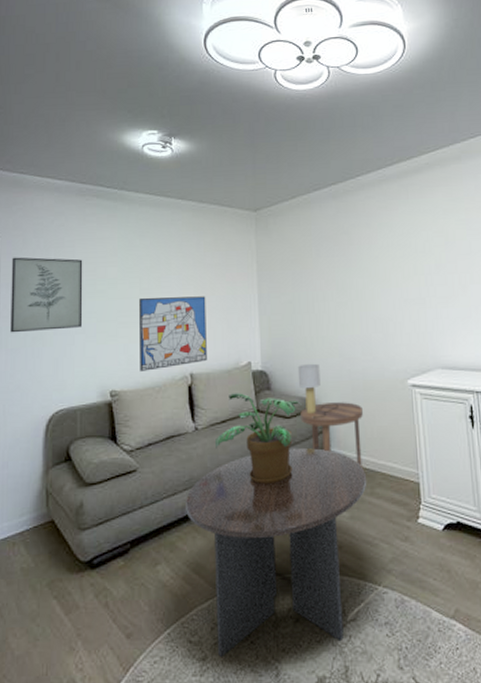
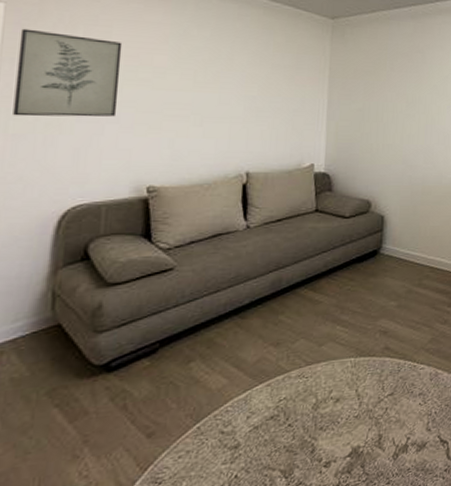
wall art: present [139,296,207,371] -> none [186,91,271,167]
coffee table: present [186,447,366,657] -> none [229,245,416,443]
potted plant: present [216,393,302,484] -> none [268,193,362,279]
table lamp: present [297,363,338,419] -> none [360,168,397,219]
side table: present [300,402,363,467] -> none [359,204,419,262]

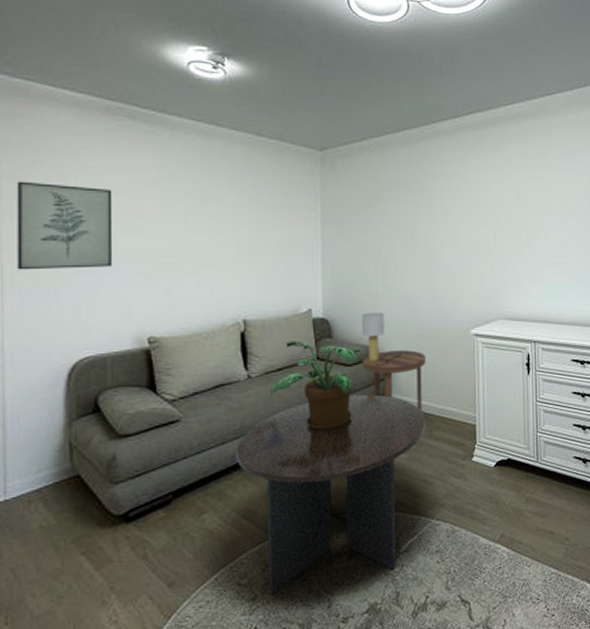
coffee table: none [229,245,416,443] -> present [236,394,425,596]
potted plant: none [268,193,362,279] -> present [271,340,364,430]
side table: none [359,204,419,262] -> present [362,350,425,412]
table lamp: none [360,168,397,219] -> present [361,312,401,367]

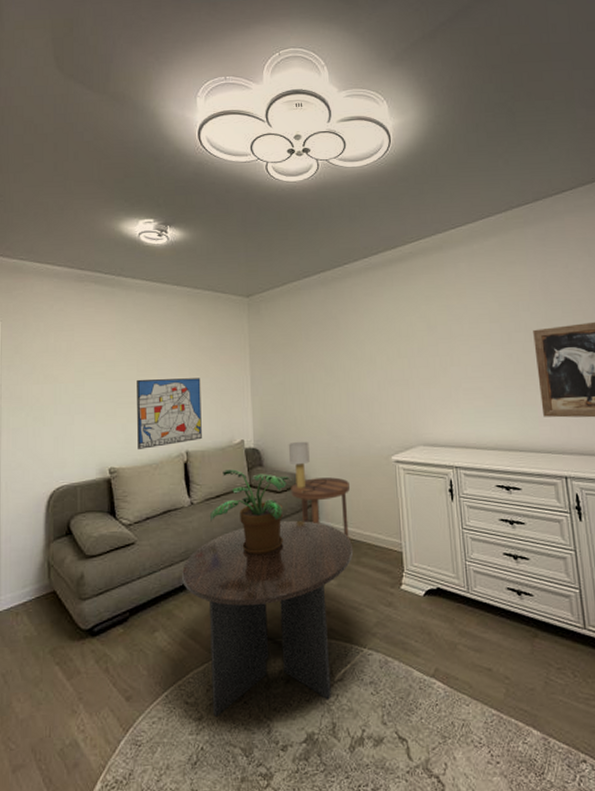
wall art: present [16,181,113,270] -> none [12,340,82,413]
wall art: none [184,236,263,317] -> present [137,378,202,449]

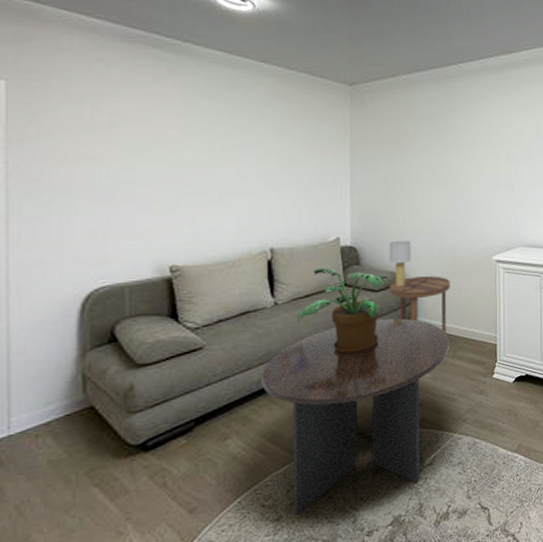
wall art: present [137,378,202,449] -> none [209,166,291,245]

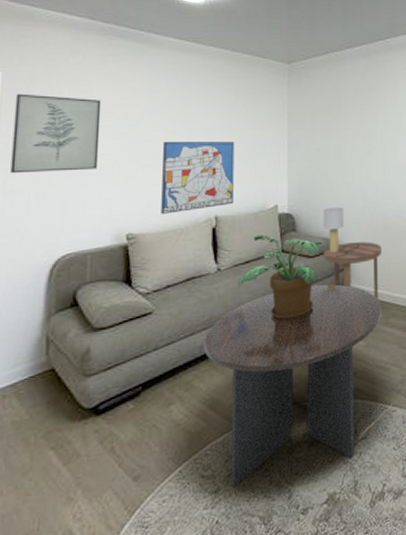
wall art: none [25,106,133,198] -> present [10,93,102,174]
wall art: none [209,166,291,245] -> present [161,141,235,214]

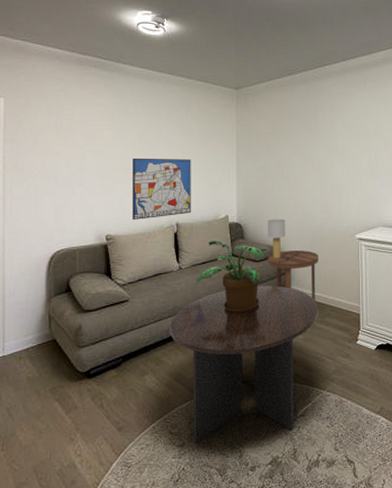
wall art: present [10,93,102,174] -> none [15,116,82,183]

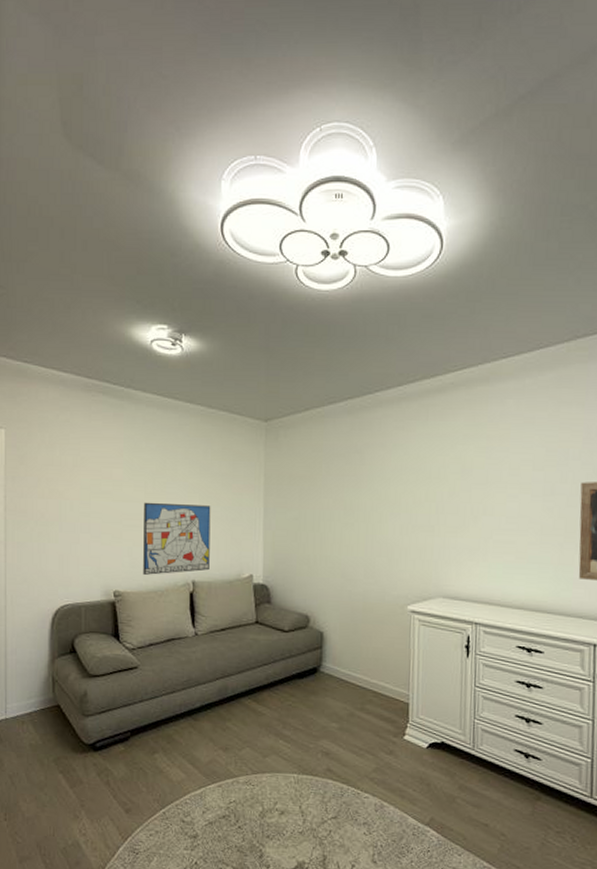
coffee table: present [170,285,318,444] -> none [183,660,357,837]
potted plant: present [196,240,269,313] -> none [214,603,300,691]
table lamp: present [267,218,299,263] -> none [298,581,336,635]
side table: present [268,250,318,301] -> none [298,620,360,684]

